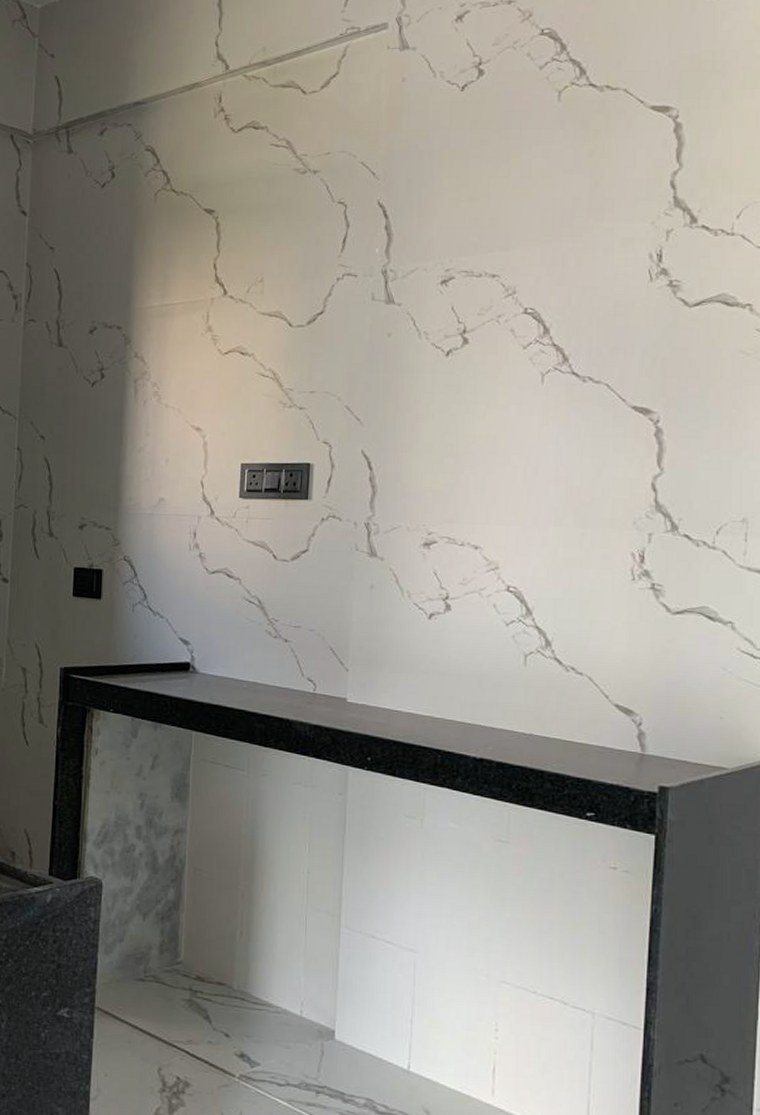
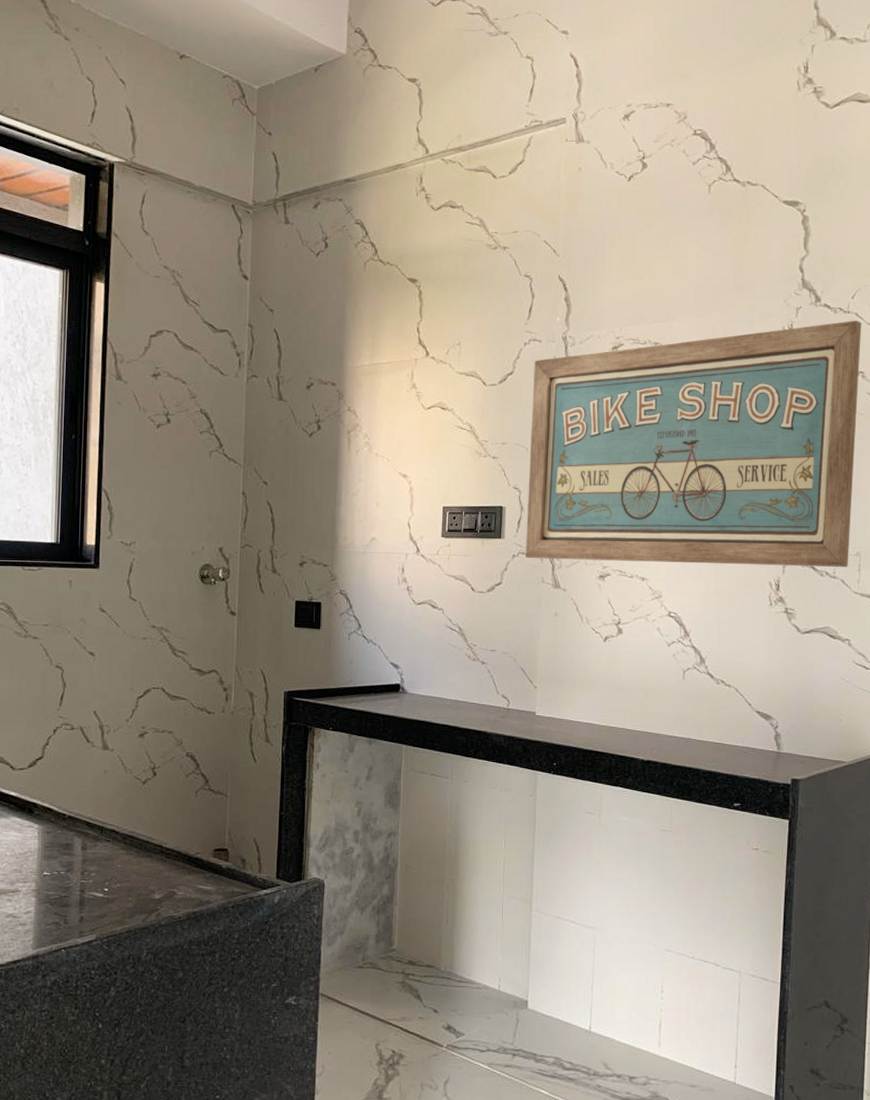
wall art: none [335,243,750,536] -> present [525,320,862,567]

